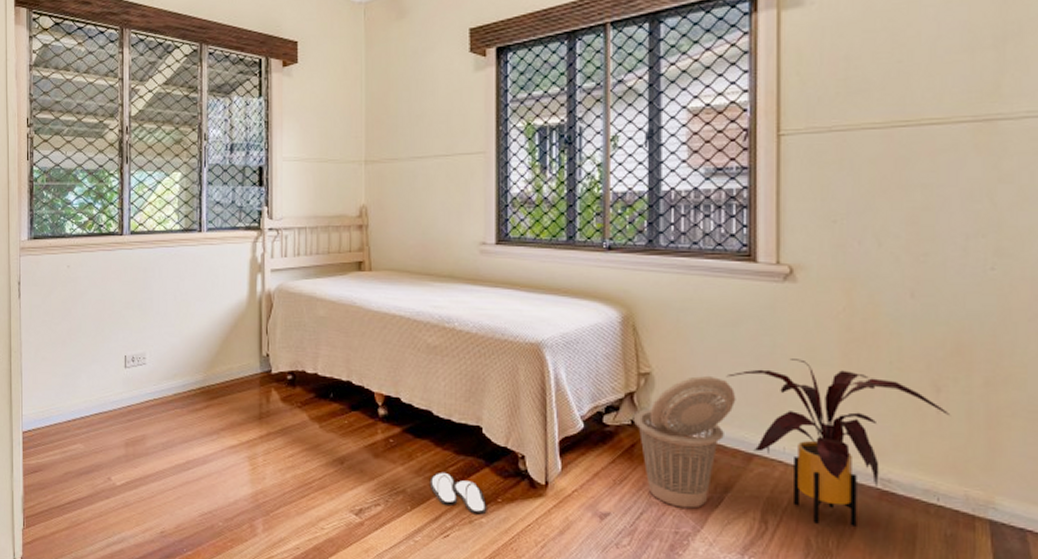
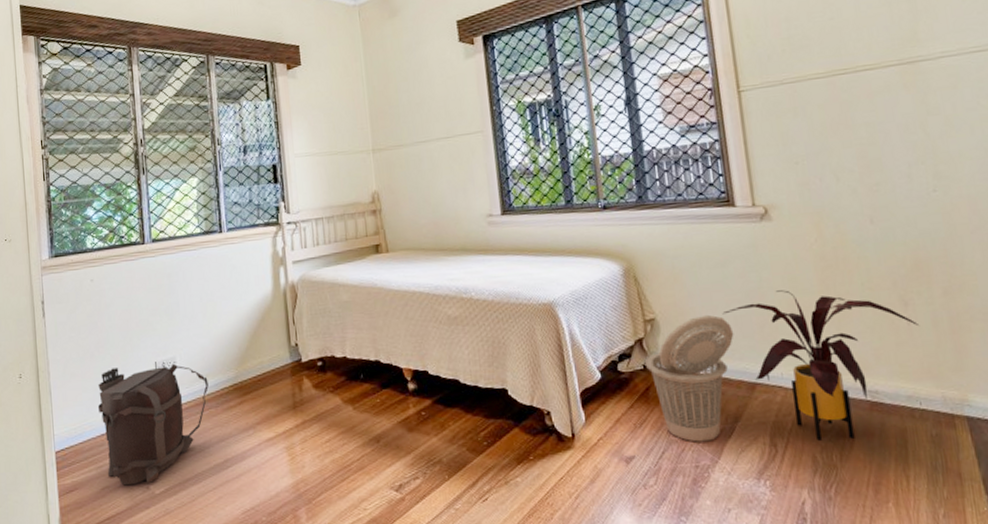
backpack: none [67,356,176,475] -> present [98,363,209,486]
slippers: present [429,473,487,515] -> none [463,438,521,475]

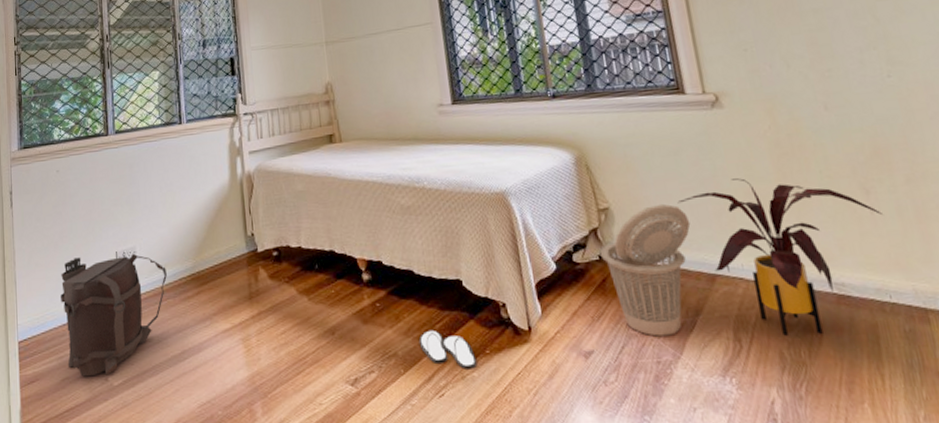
slippers: none [463,438,521,475] -> present [418,331,477,370]

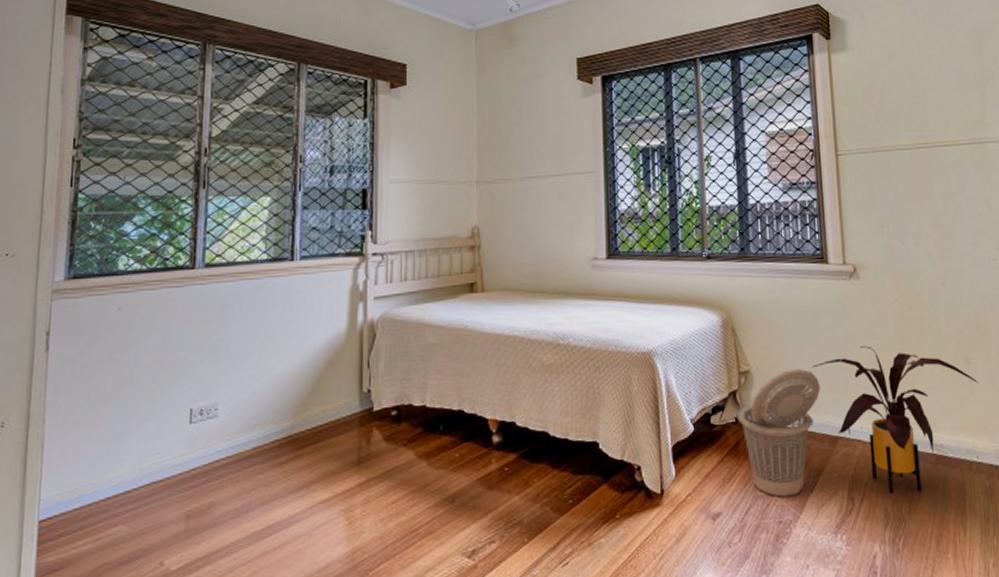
backpack: present [61,253,167,377] -> none [107,410,256,562]
slippers: present [418,331,477,370] -> none [547,496,606,536]

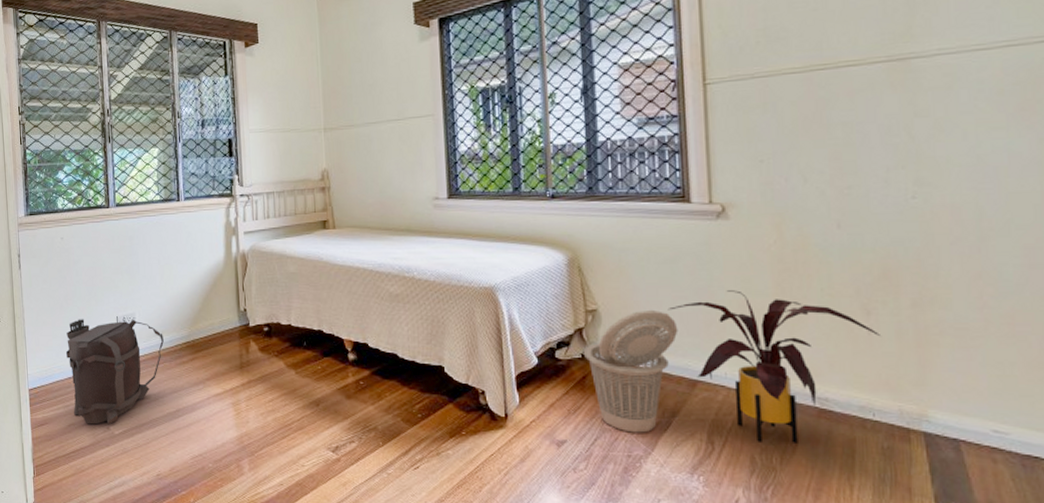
backpack: none [107,410,256,562] -> present [66,319,164,425]

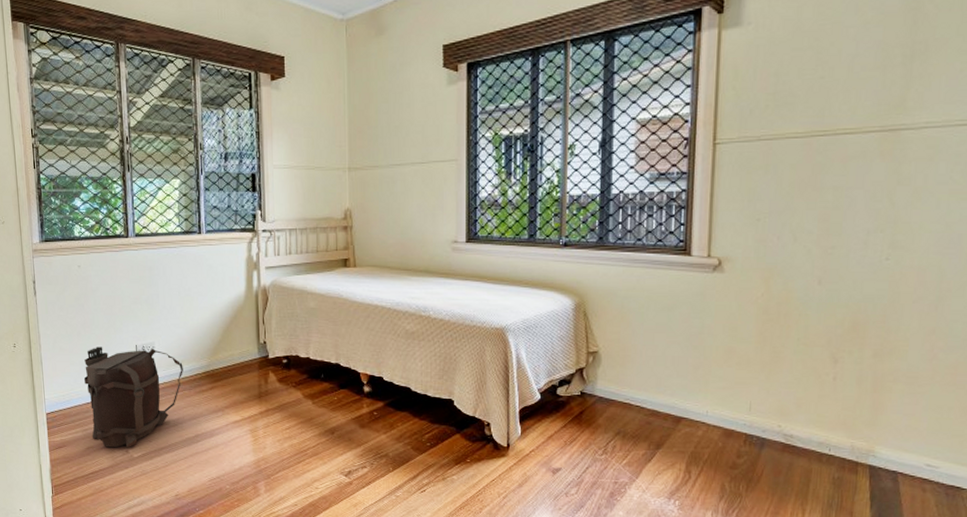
laundry basket: present [583,309,678,433] -> none [582,352,669,463]
house plant: present [668,290,880,443] -> none [661,337,843,473]

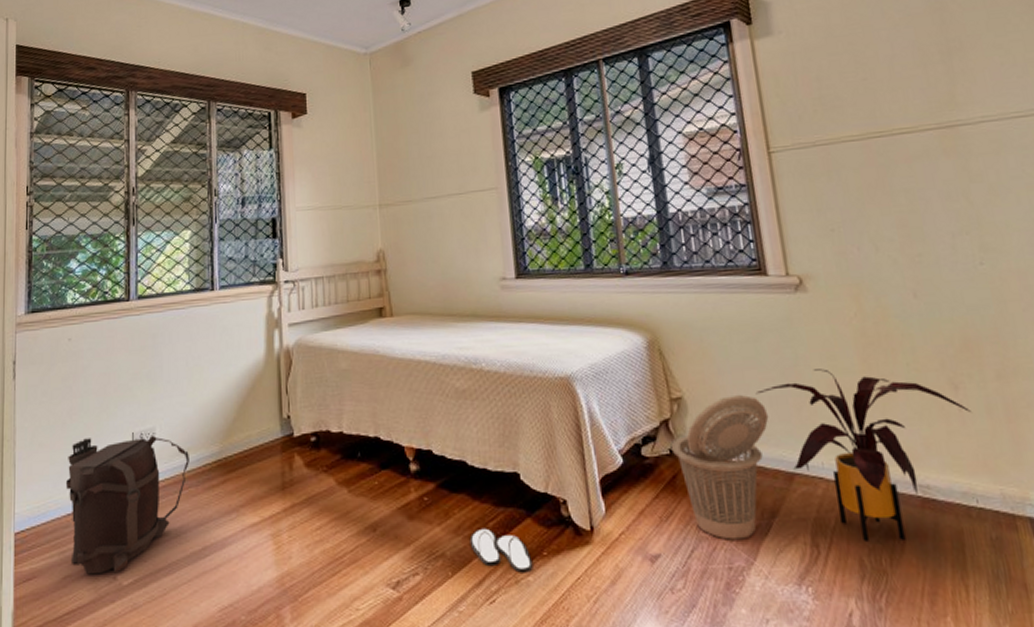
slippers: none [408,439,458,473] -> present [469,529,533,573]
laundry basket: none [582,352,669,463] -> present [671,394,769,540]
house plant: none [661,337,843,473] -> present [755,369,971,542]

